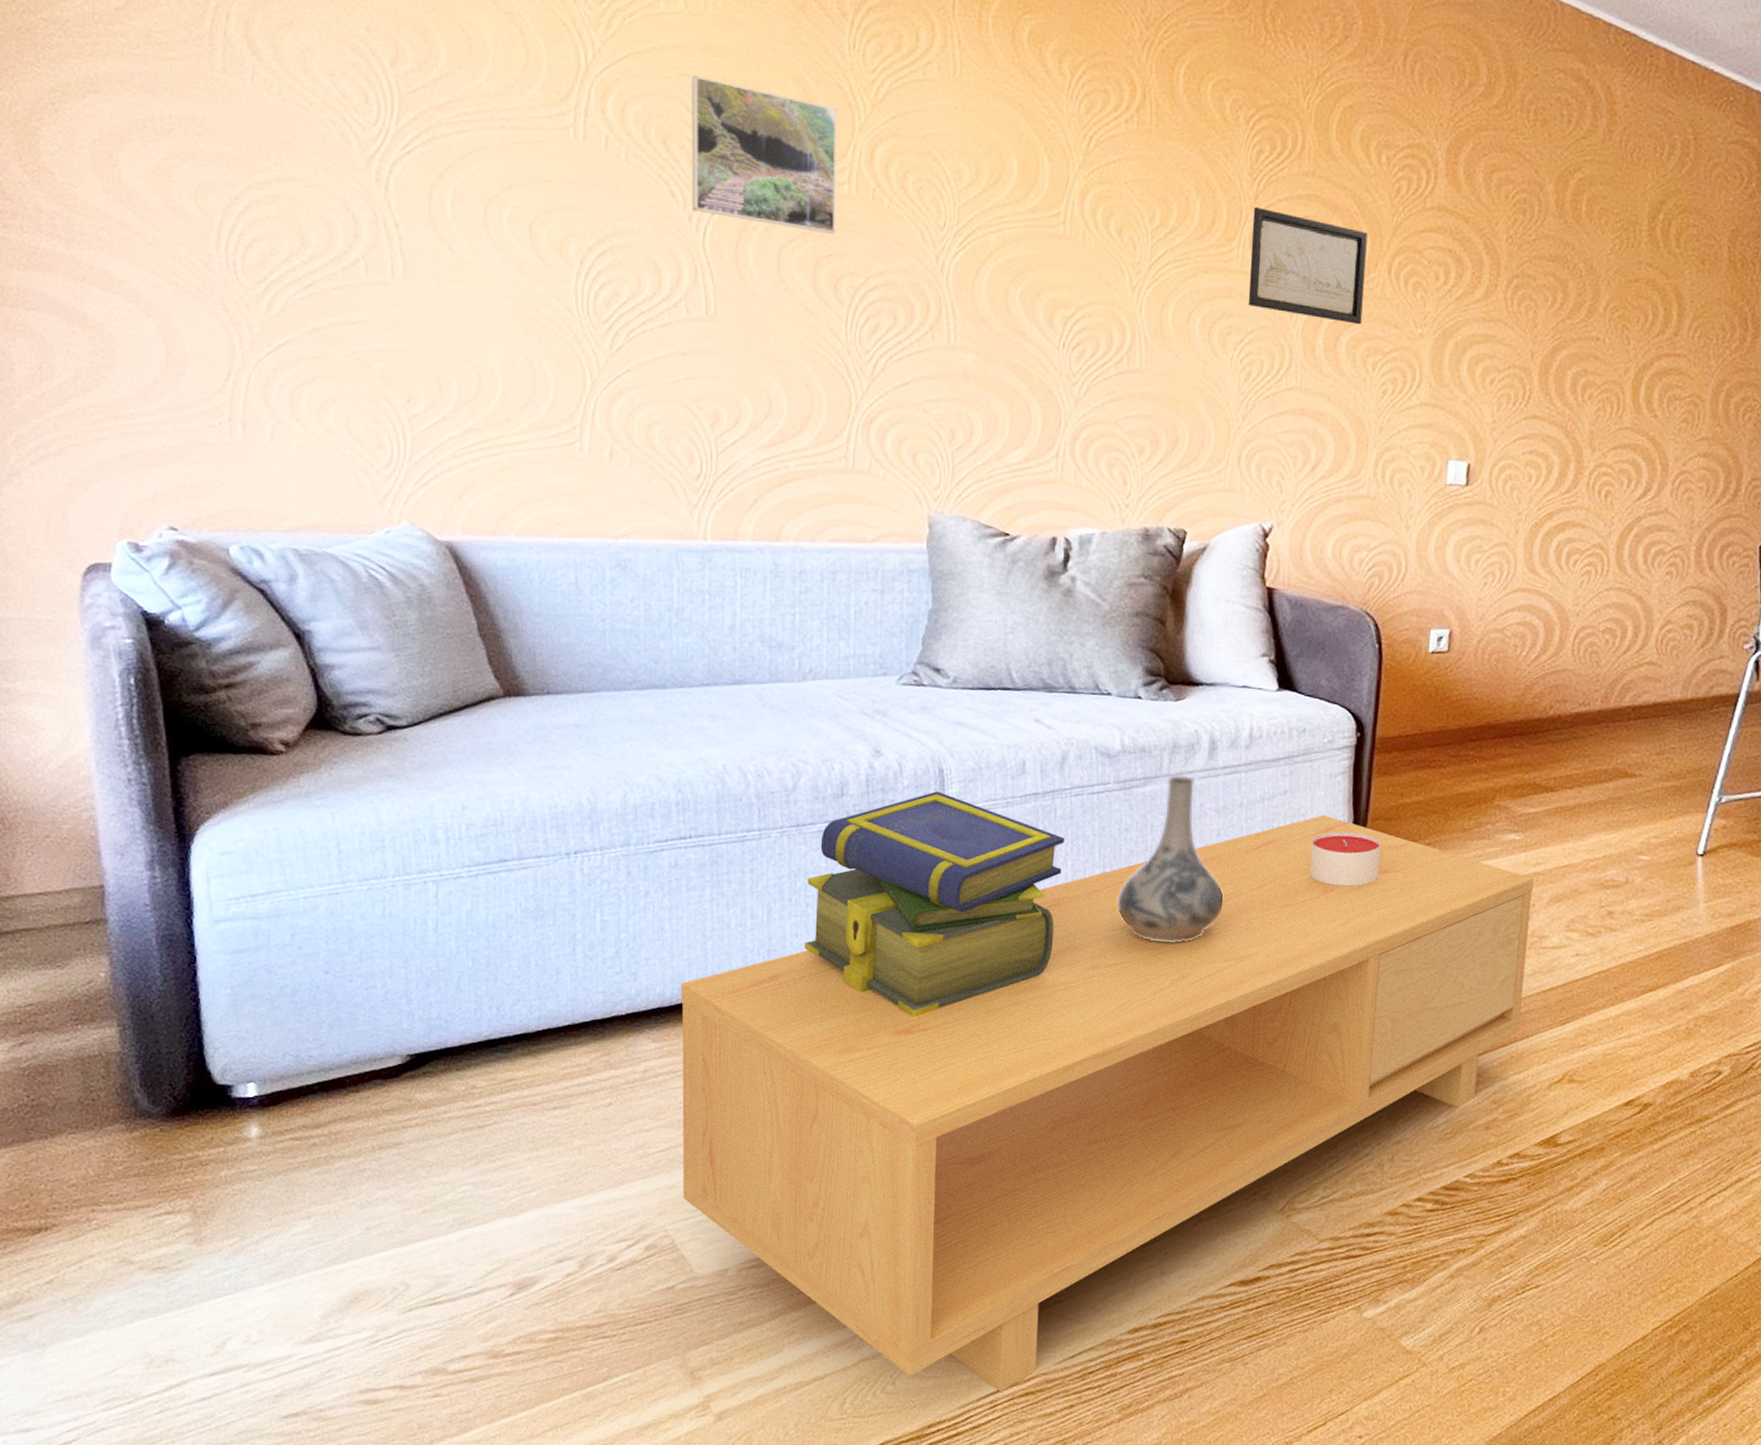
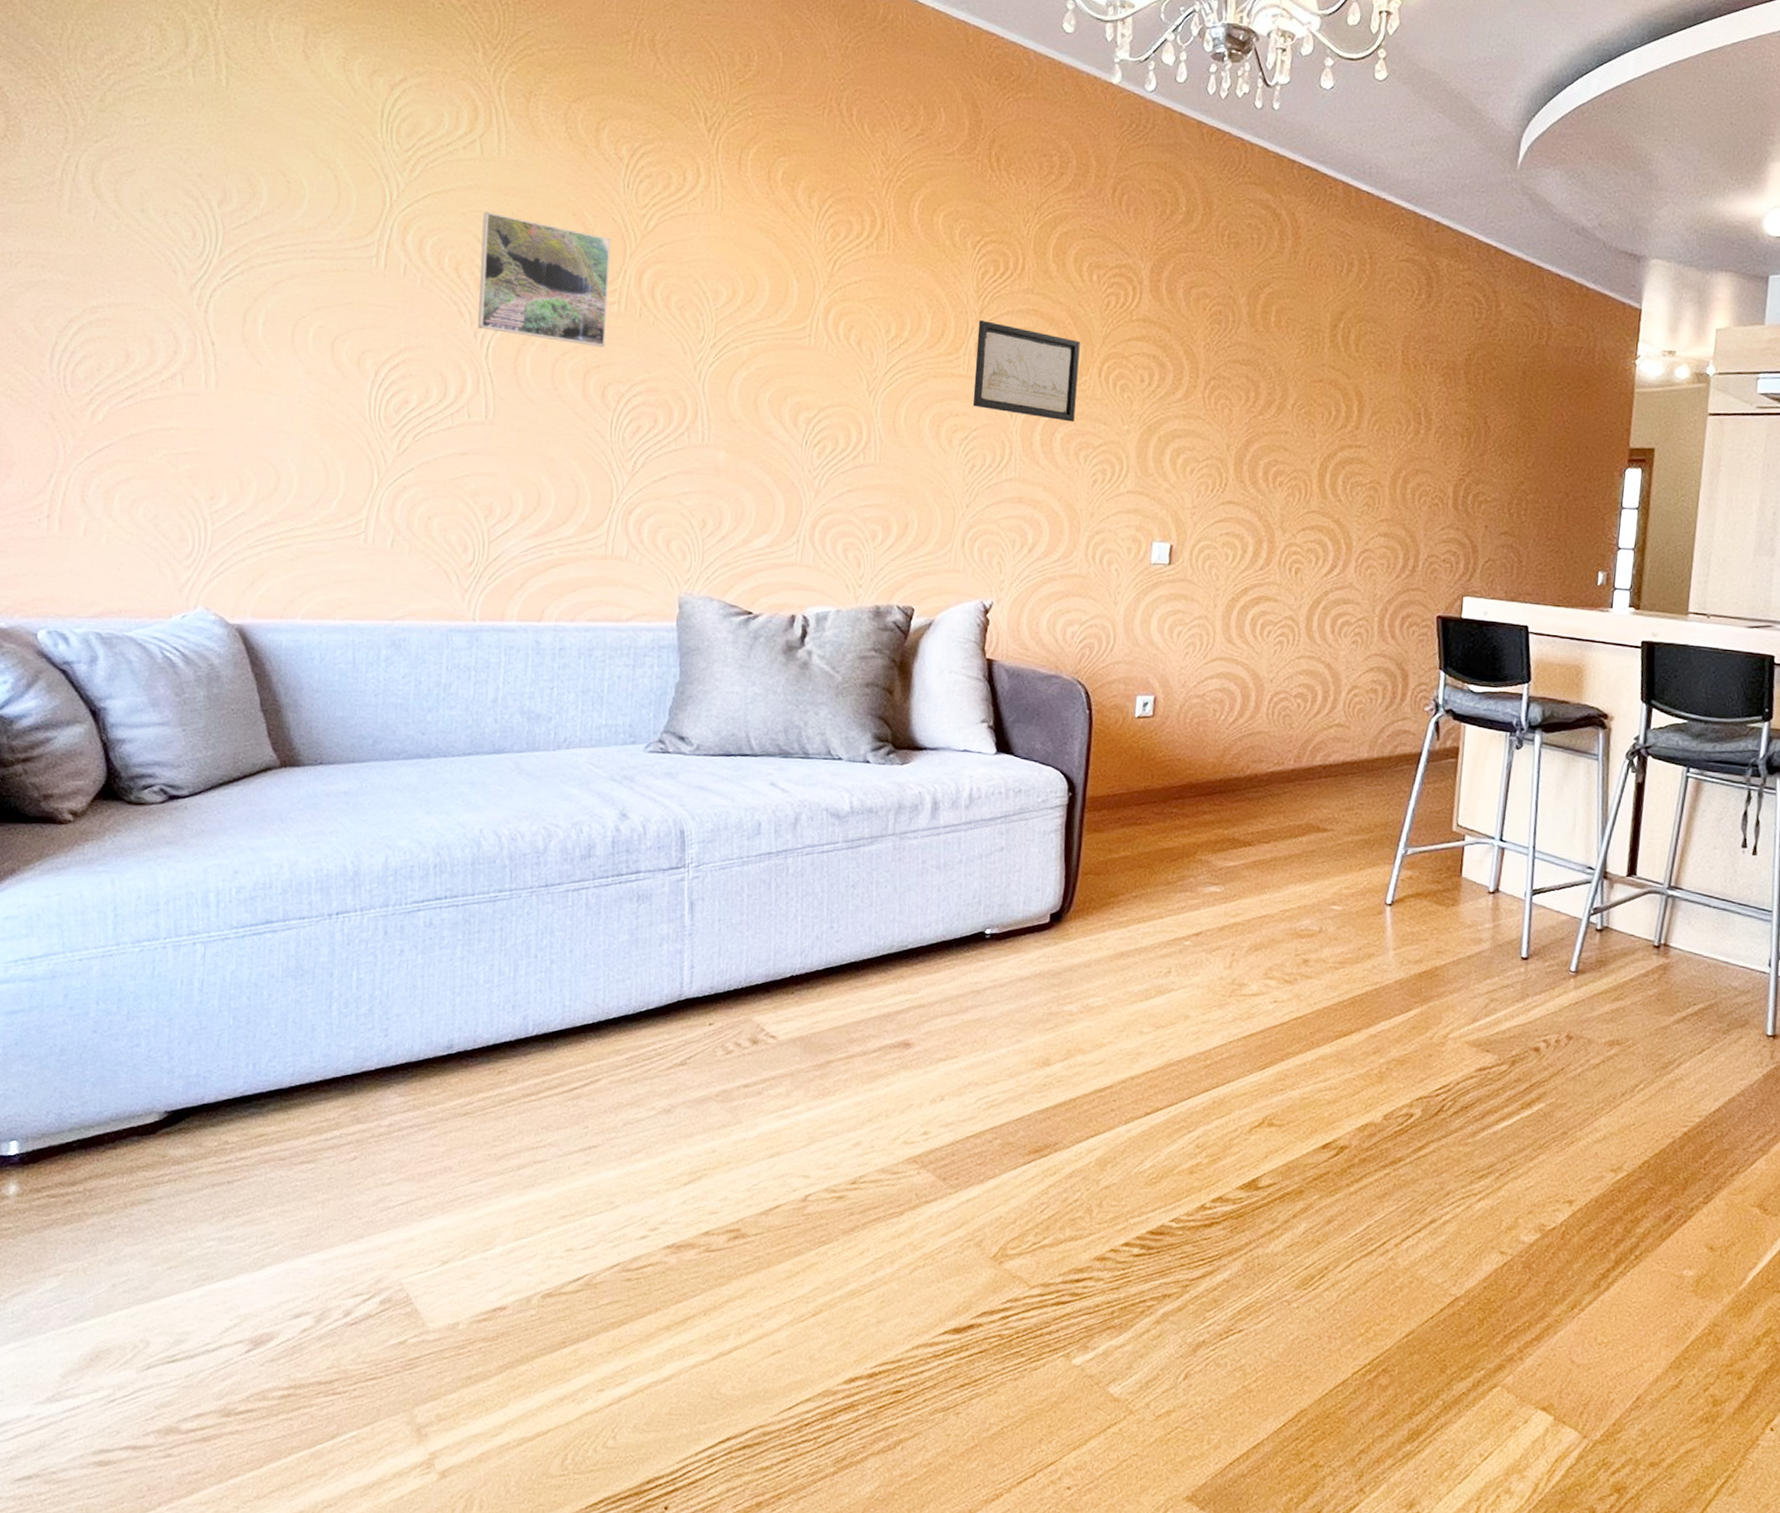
coffee table: present [681,814,1534,1392] -> none [420,870,1234,1445]
stack of books: present [803,791,1064,1018] -> none [546,851,795,1070]
decorative vase: present [1118,775,1224,943] -> none [844,834,943,994]
candle: present [1309,831,1381,887] -> none [1023,885,1091,939]

